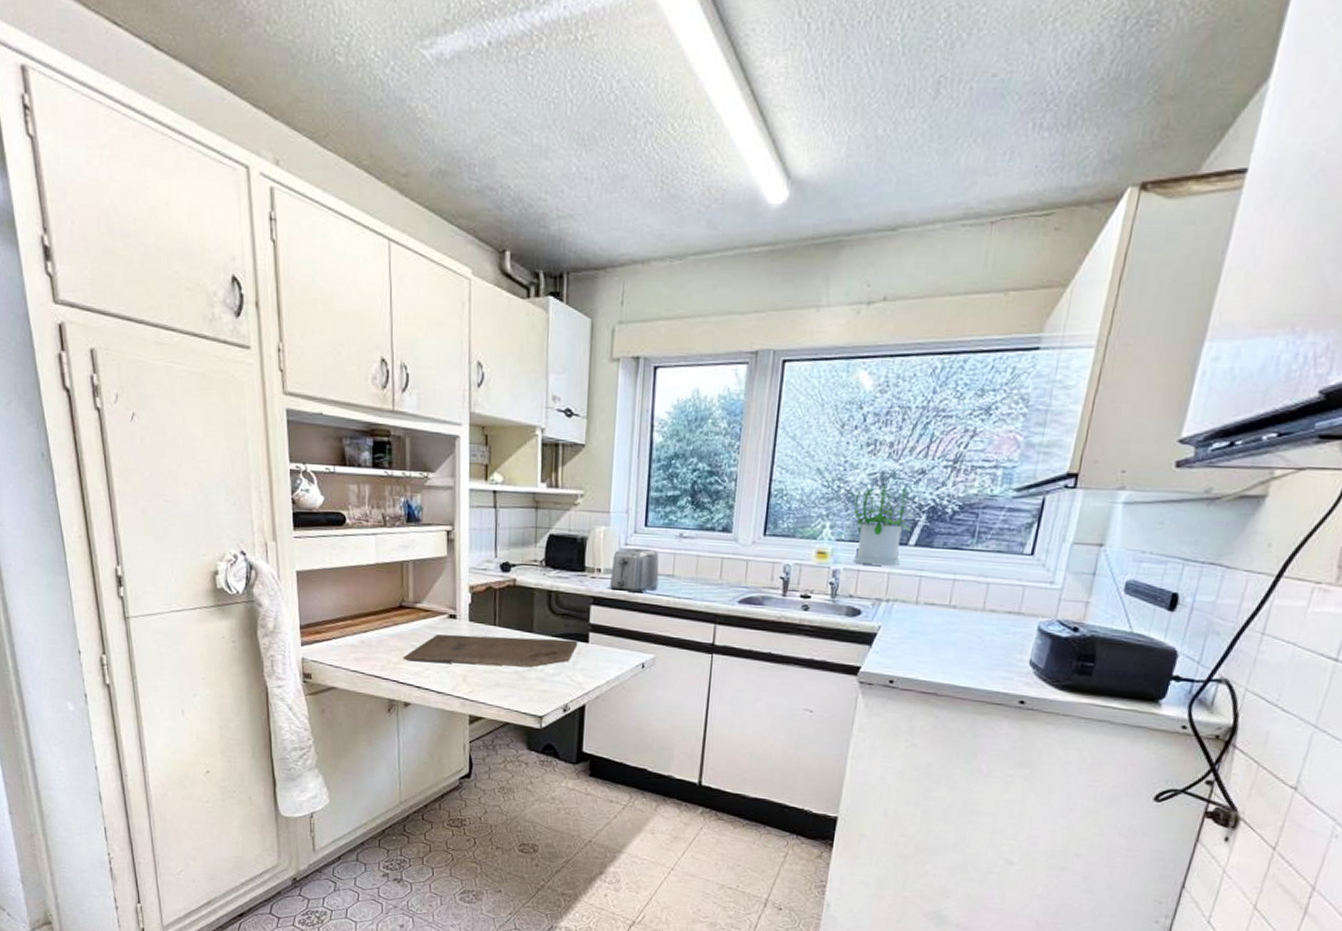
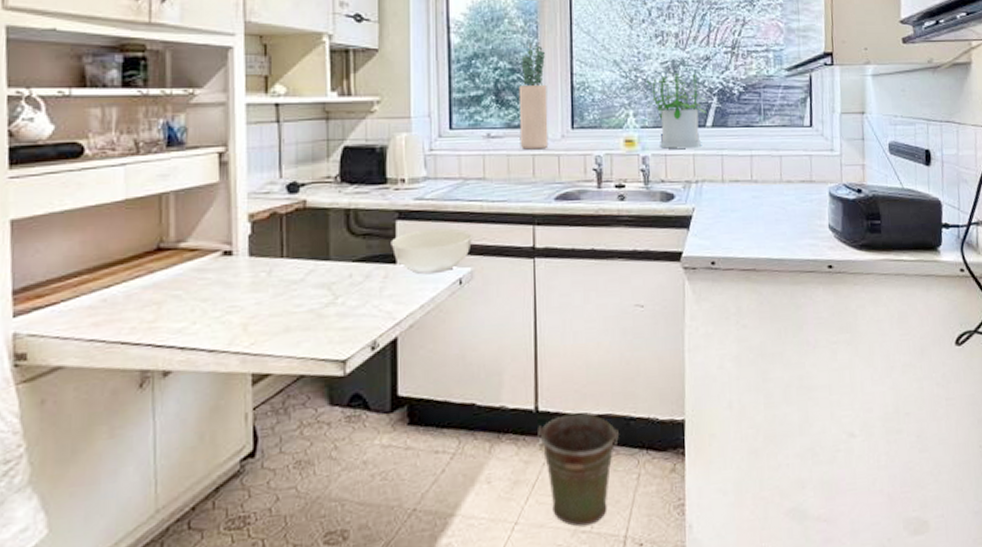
cutting board: present [403,634,578,667] -> none [161,263,384,317]
bowl: none [585,616,658,657] -> present [391,228,473,275]
toaster: present [610,547,659,594] -> none [416,152,469,203]
bucket: none [697,792,773,884] -> present [536,413,619,527]
vase: none [710,443,745,553] -> present [518,41,549,150]

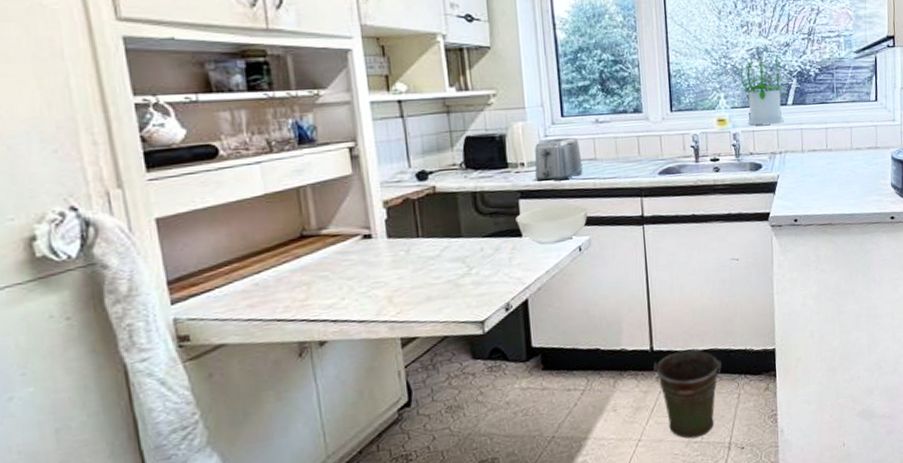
toaster: none [416,152,469,203] -> present [534,137,583,183]
vase: present [518,41,549,150] -> none [621,34,651,132]

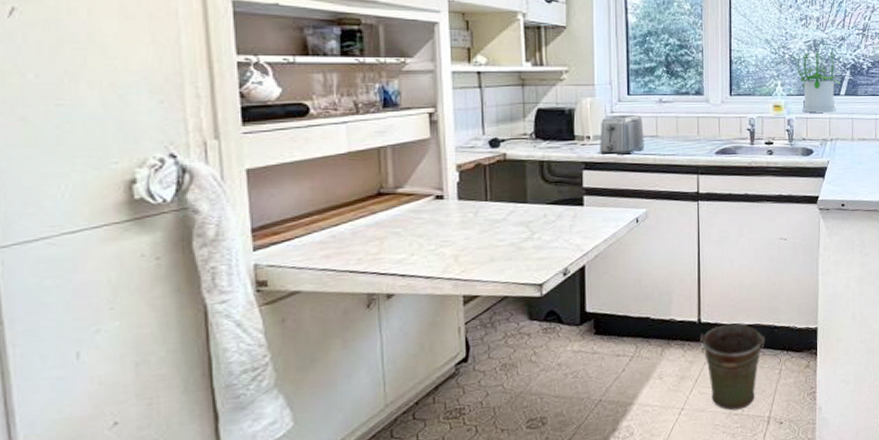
bowl: present [515,203,589,245] -> none [578,177,648,215]

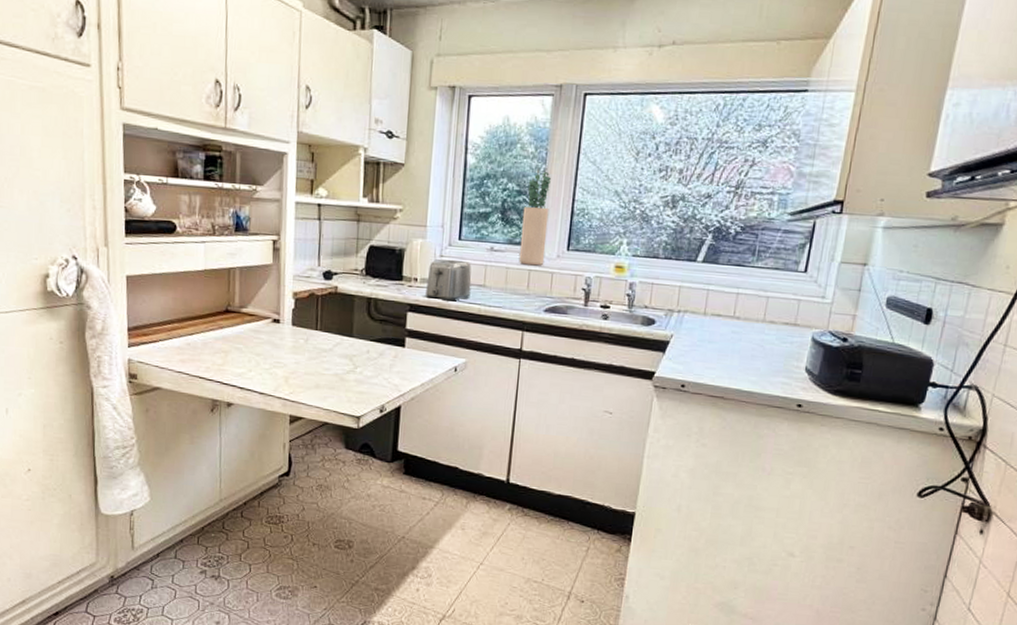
vase: none [686,21,711,113] -> present [518,167,551,266]
bucket: present [699,324,765,411] -> none [505,489,575,578]
potted plant: present [792,51,841,113] -> none [642,208,700,280]

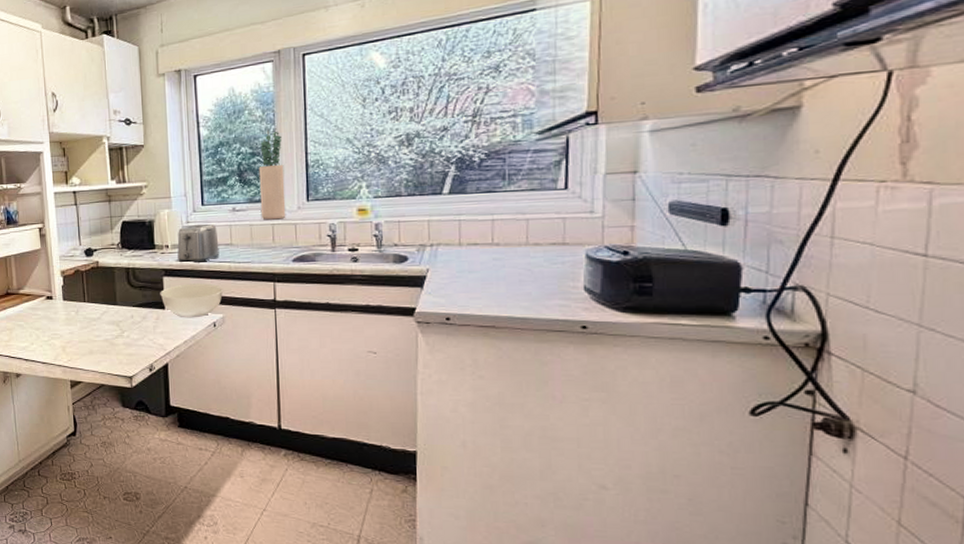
bowl: none [401,322,470,361] -> present [160,283,224,318]

